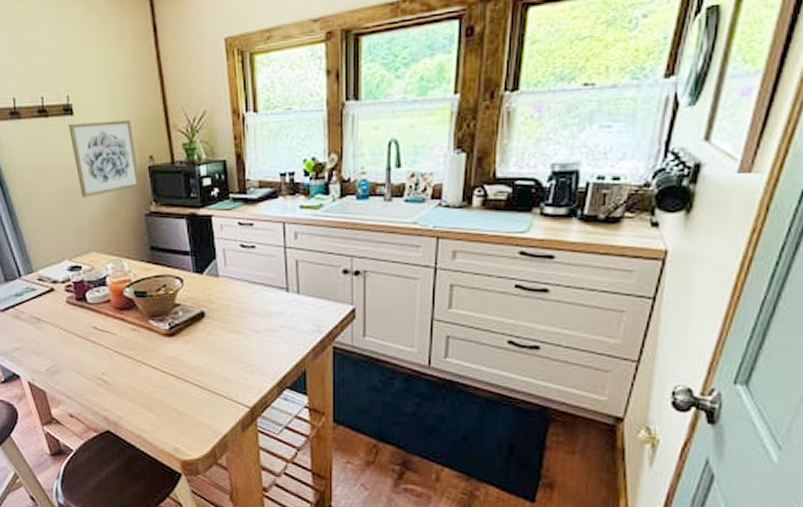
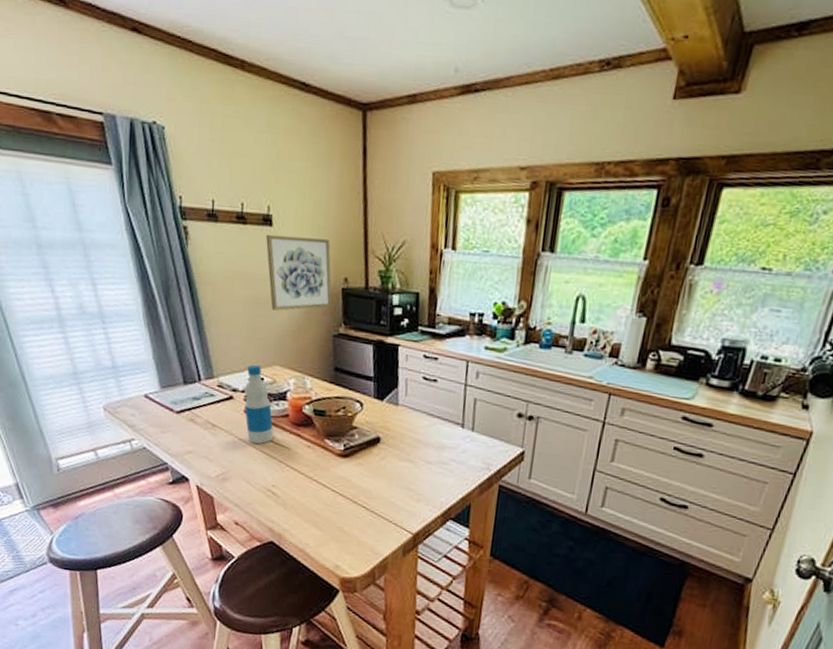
bottle: none [64,253,99,333] -> present [244,364,274,444]

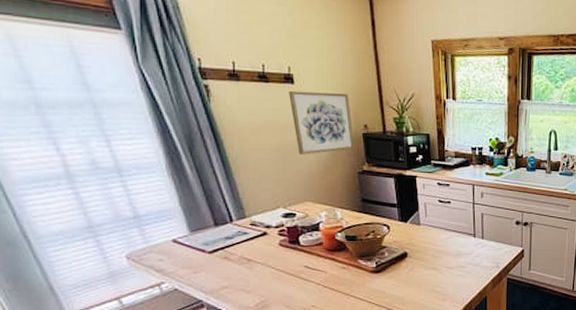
bottle: present [244,364,274,444] -> none [278,202,310,272]

